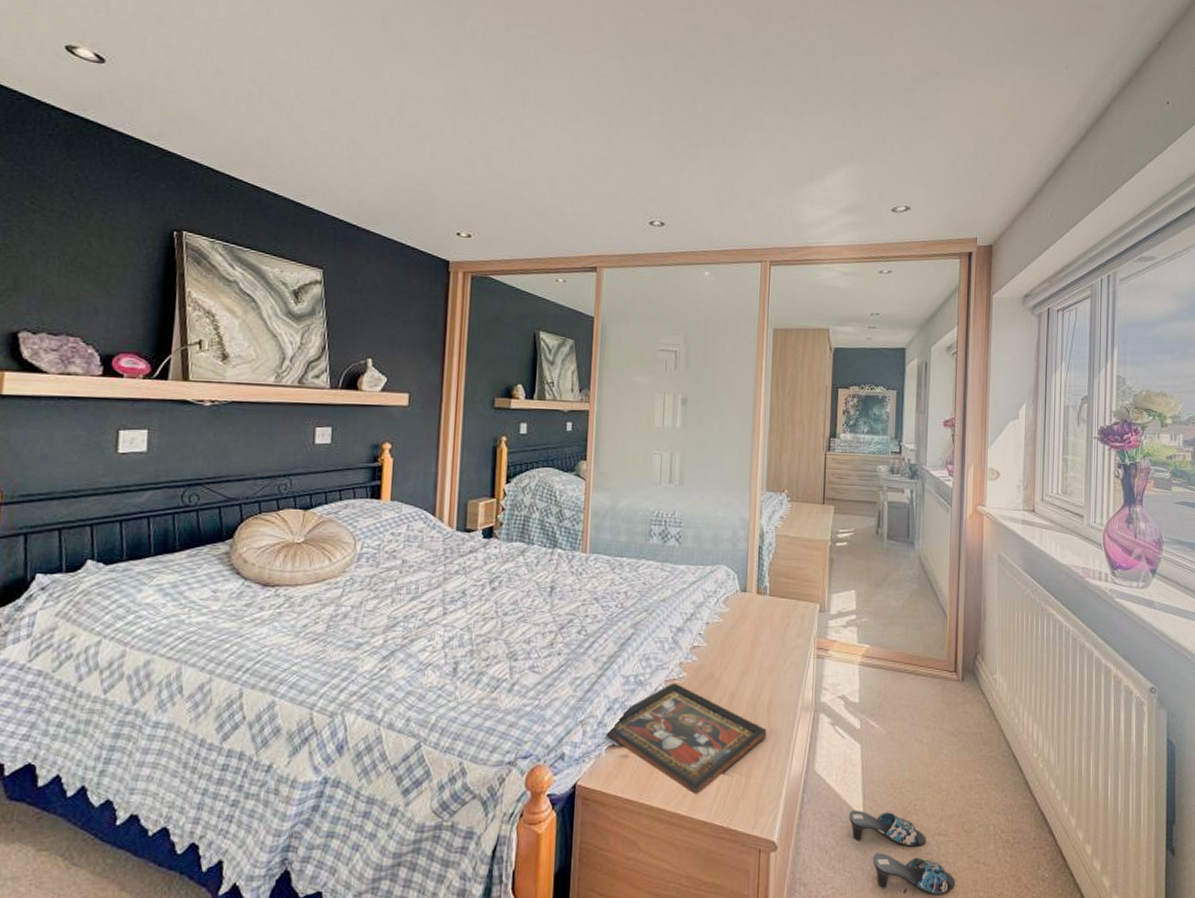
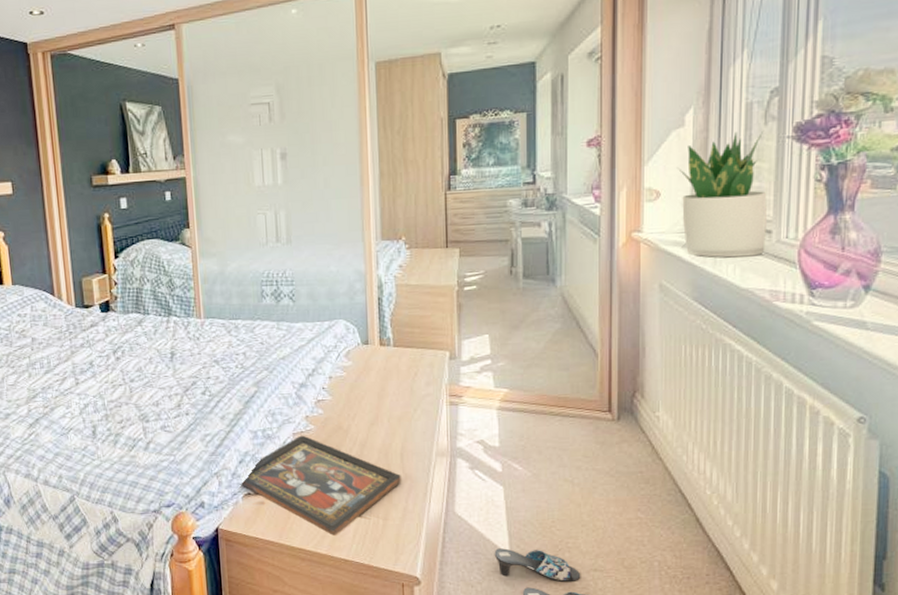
planter: none [1012,429,1080,536] -> present [677,132,767,258]

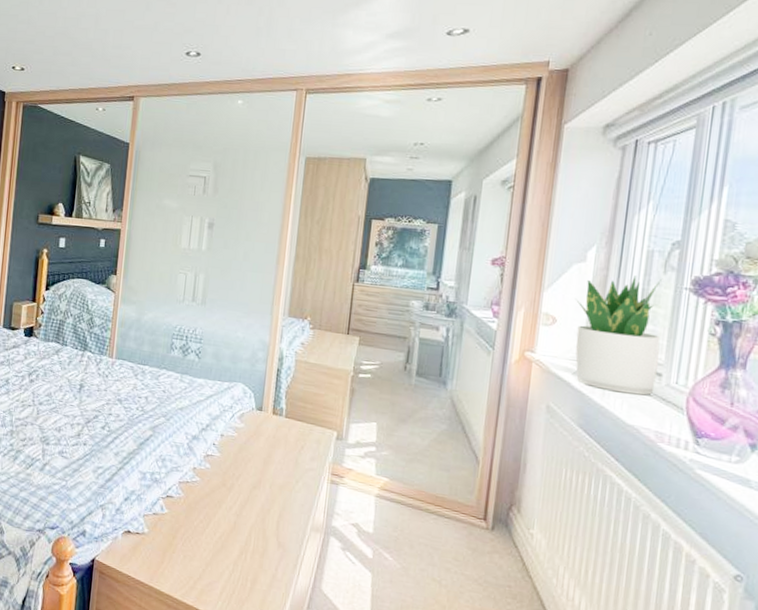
decorative tray: present [239,435,401,535] -> none [121,485,275,589]

